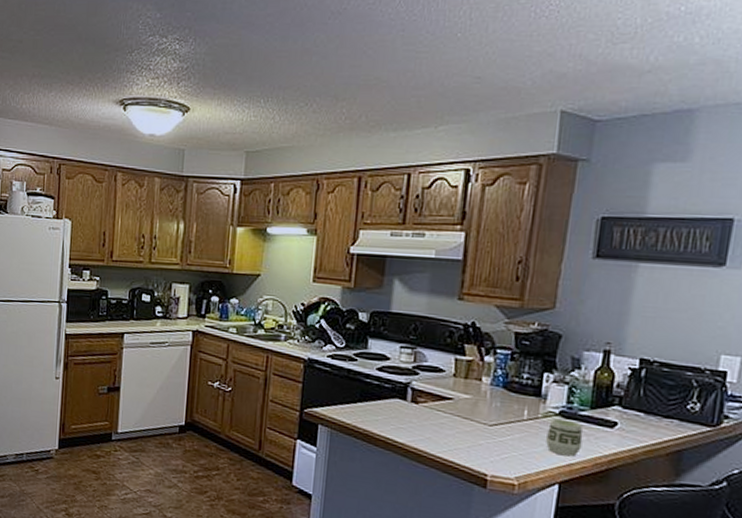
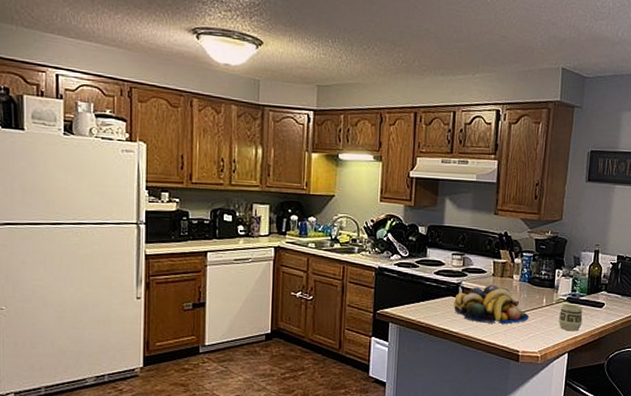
fruit bowl: none [400,388,502,439] -> present [454,285,528,324]

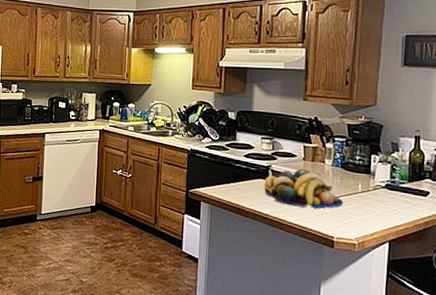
cup: present [559,303,583,331] -> none [377,190,404,220]

